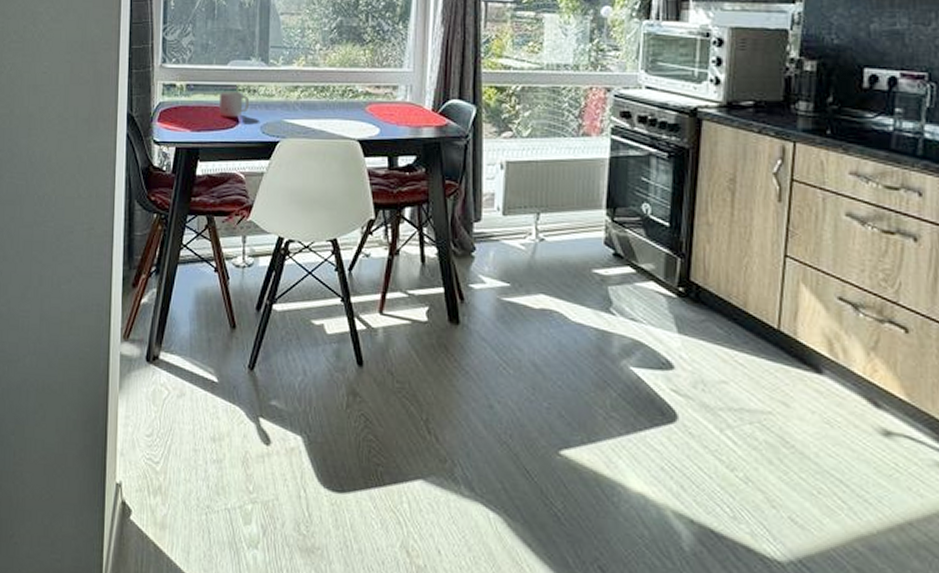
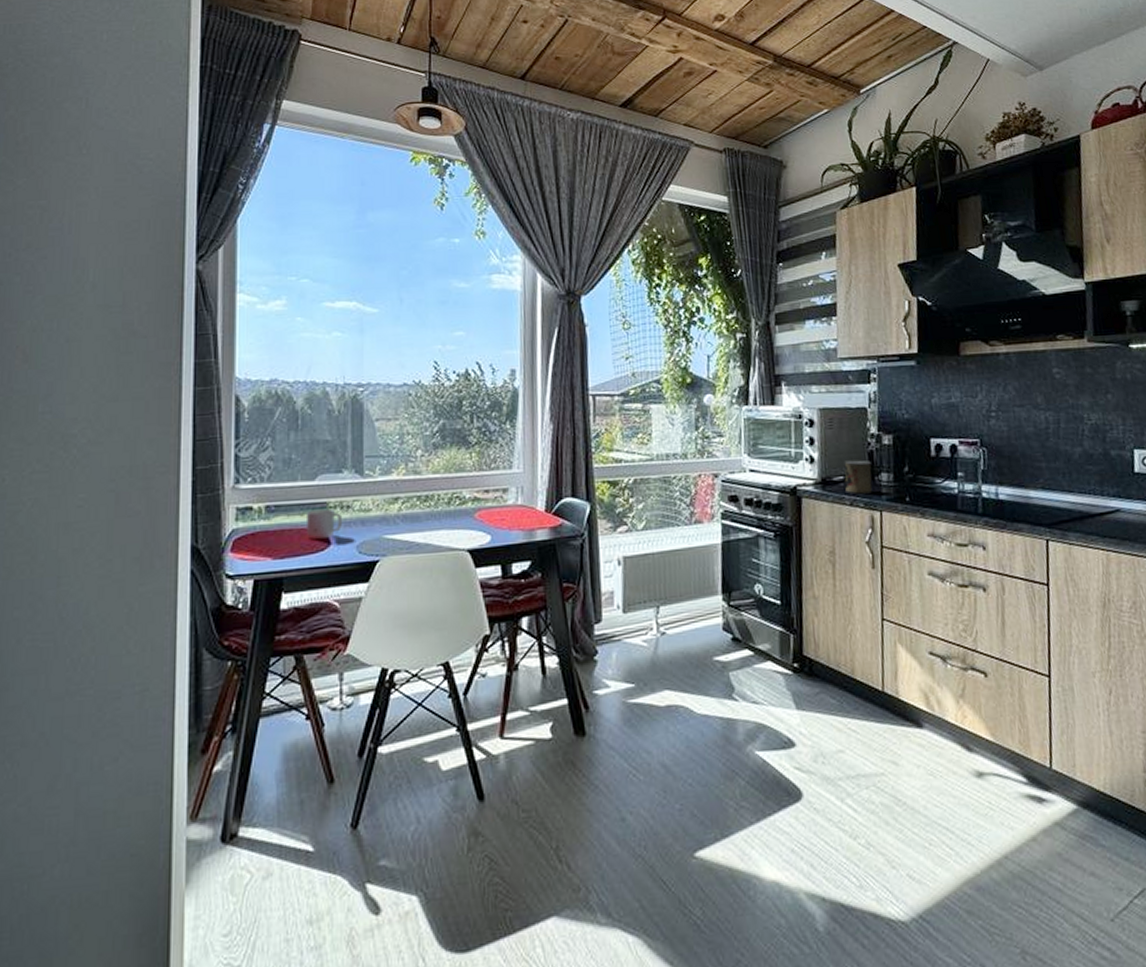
tin can: none [754,85,788,122] -> present [844,460,873,494]

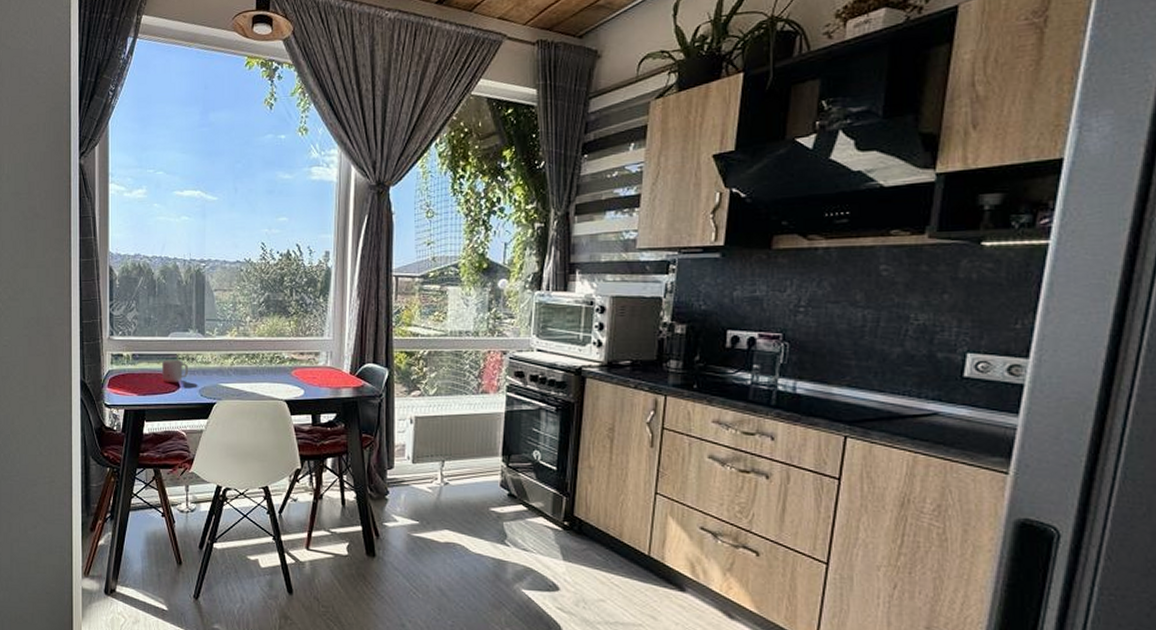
tin can: present [844,460,873,494] -> none [631,346,661,378]

